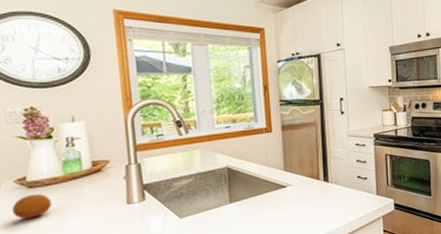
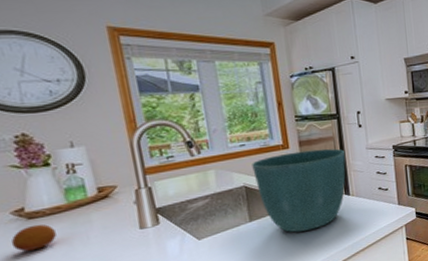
flower pot: none [235,134,327,217] -> present [252,148,346,233]

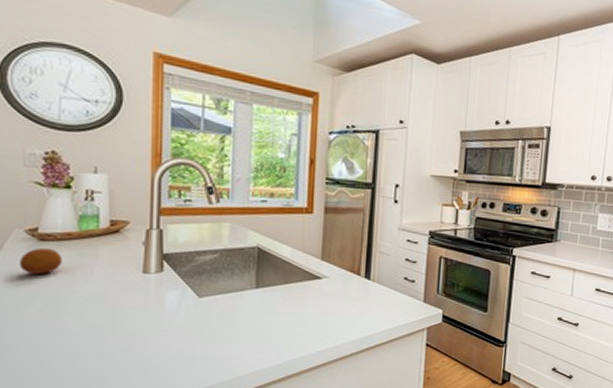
flower pot: present [252,148,346,233] -> none [269,218,374,311]

